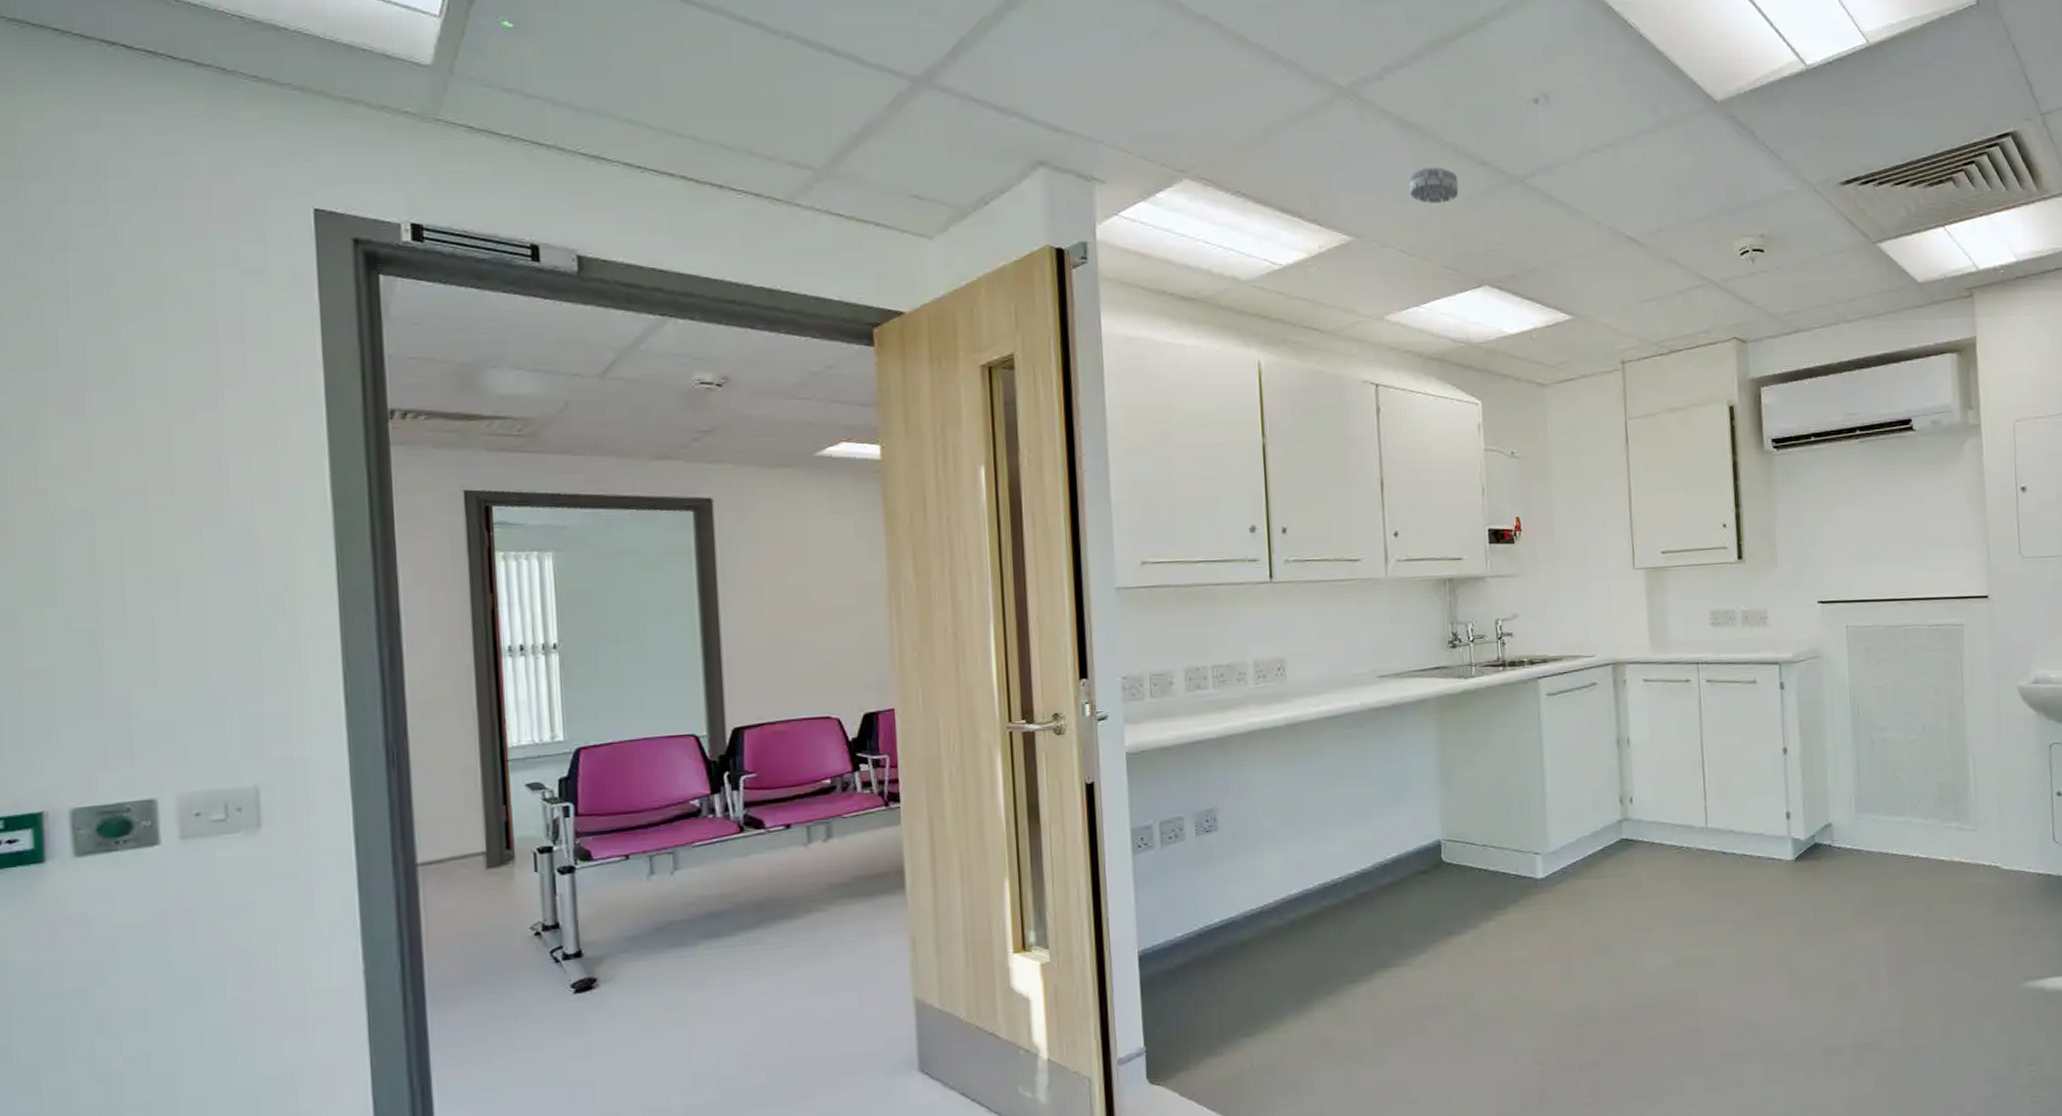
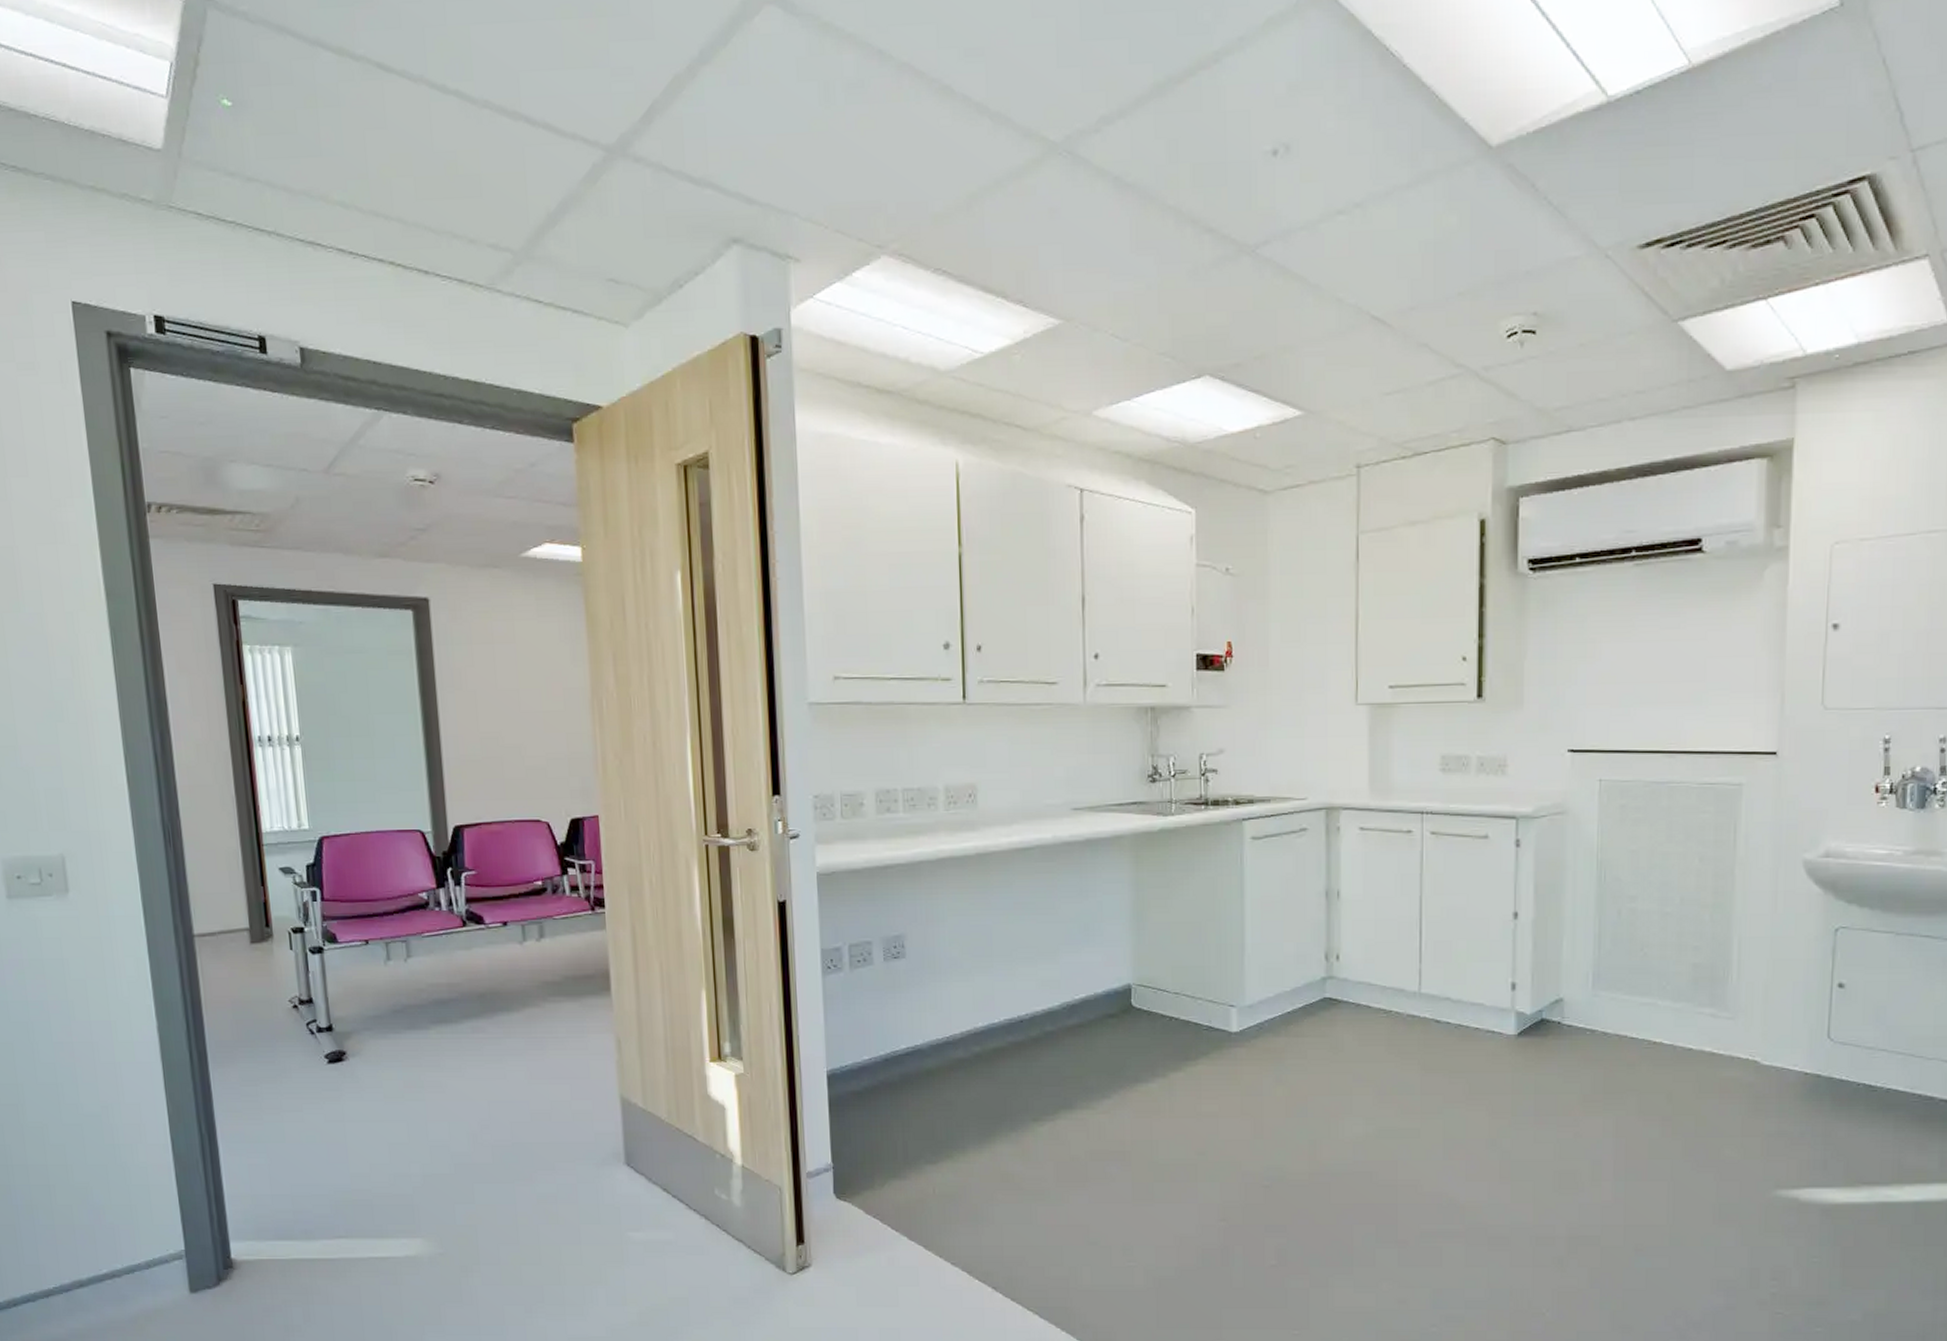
smoke detector: present [1409,167,1459,203] -> none [1125,236,1181,279]

